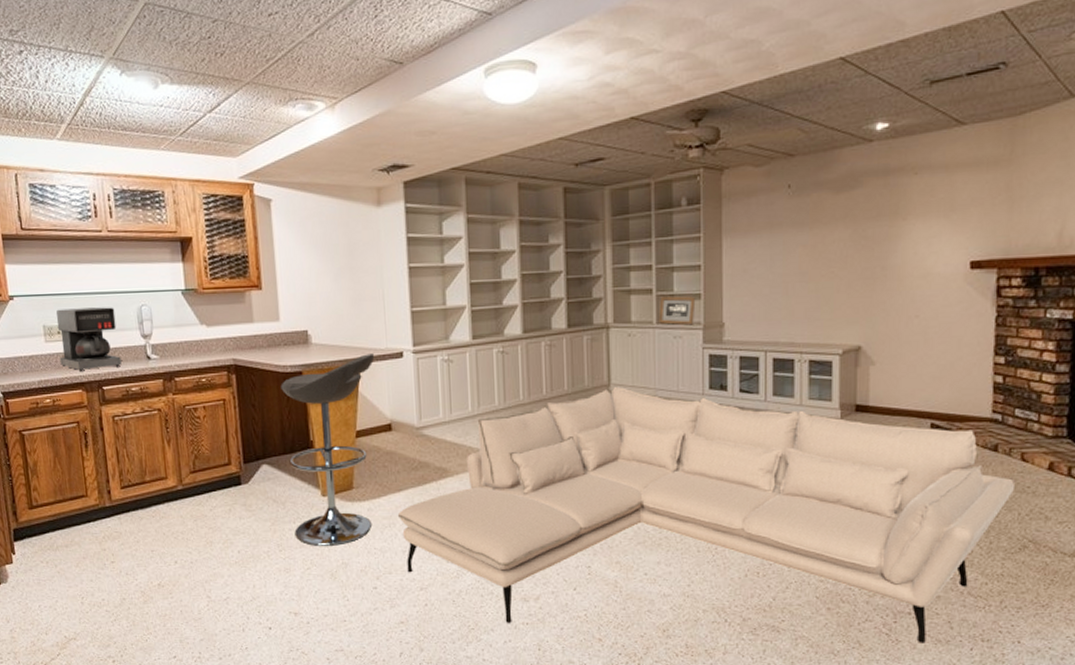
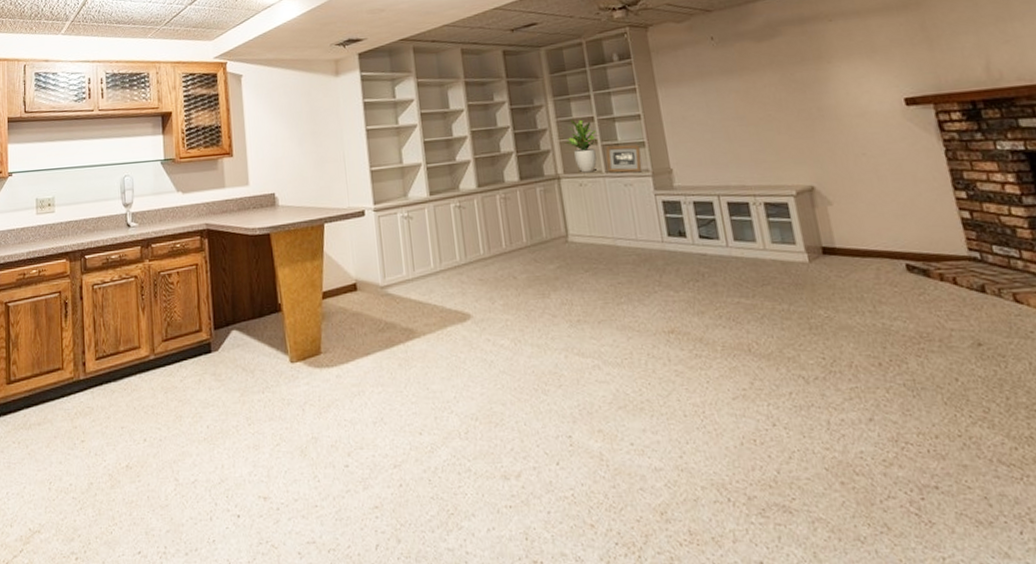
coffee maker: present [56,307,122,373] -> none [48,179,104,243]
bar stool: present [280,354,374,546] -> none [250,213,341,419]
sectional sofa: present [397,386,1014,643] -> none [366,237,1017,526]
potted plant: none [619,265,653,323] -> present [565,117,598,173]

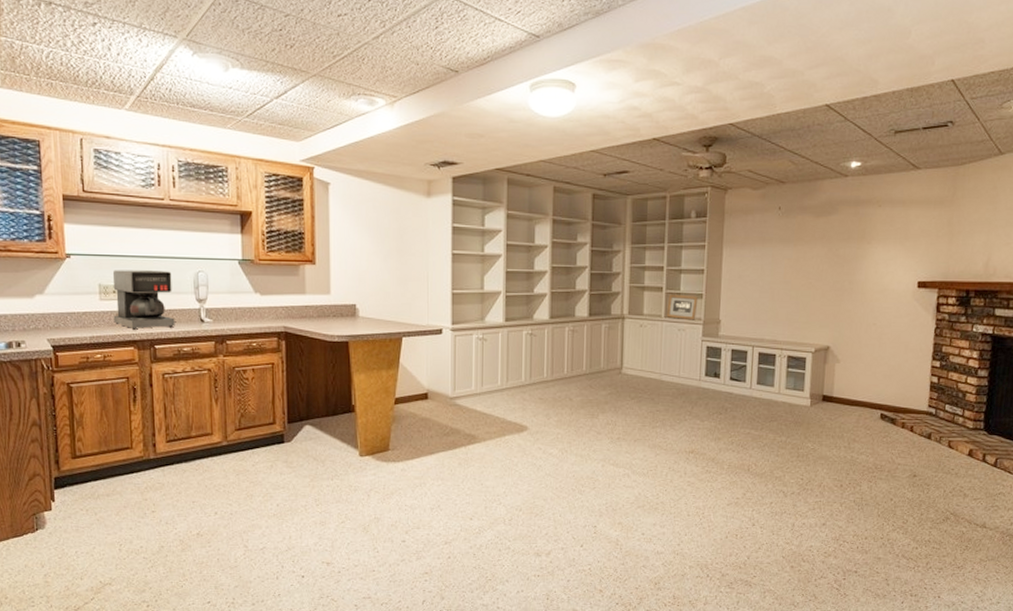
coffee maker: none [48,179,104,243] -> present [113,270,175,331]
potted plant: present [565,117,598,173] -> none [635,266,664,316]

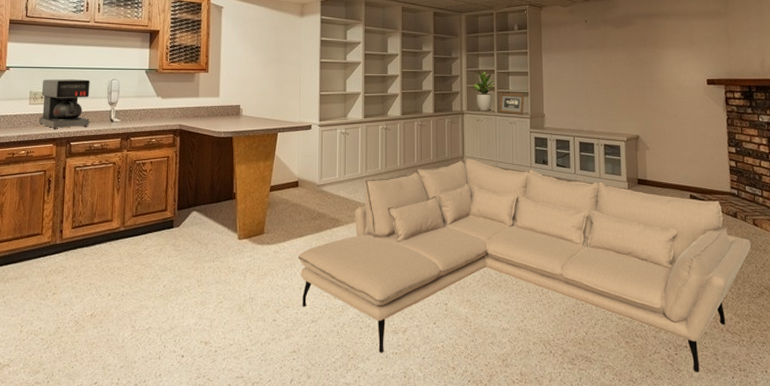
sectional sofa: none [428,369,942,597] -> present [297,158,751,372]
potted plant: none [635,266,664,316] -> present [471,70,495,111]

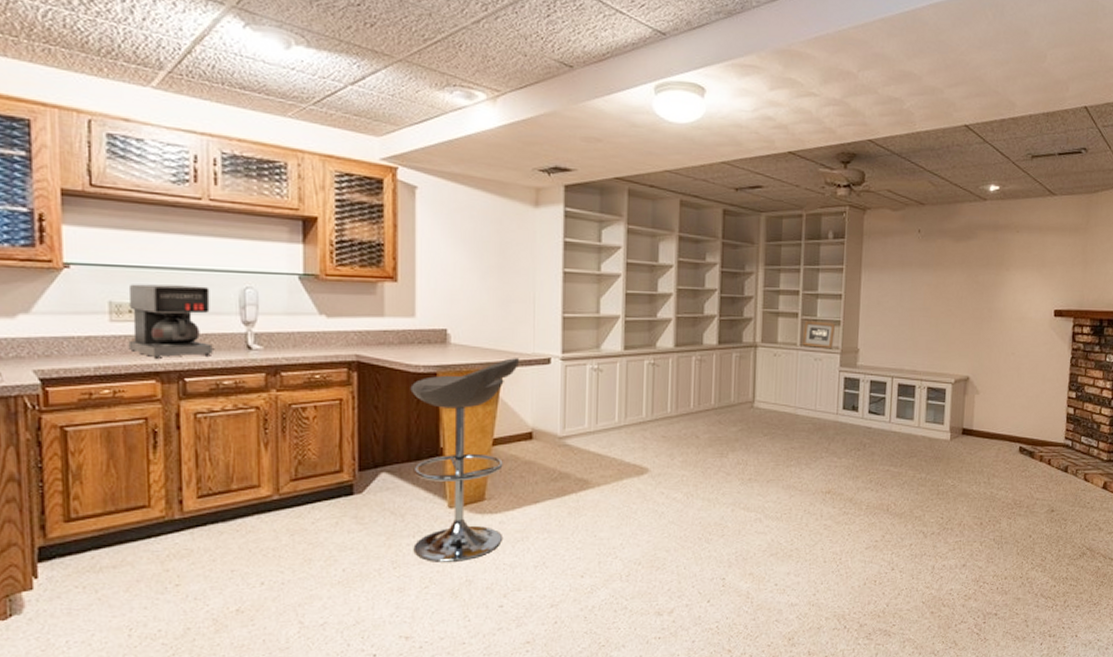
bar stool: none [213,125,289,282] -> present [410,358,519,562]
sectional sofa: present [297,158,751,372] -> none [531,403,1078,641]
potted plant: present [471,70,495,111] -> none [768,290,800,344]

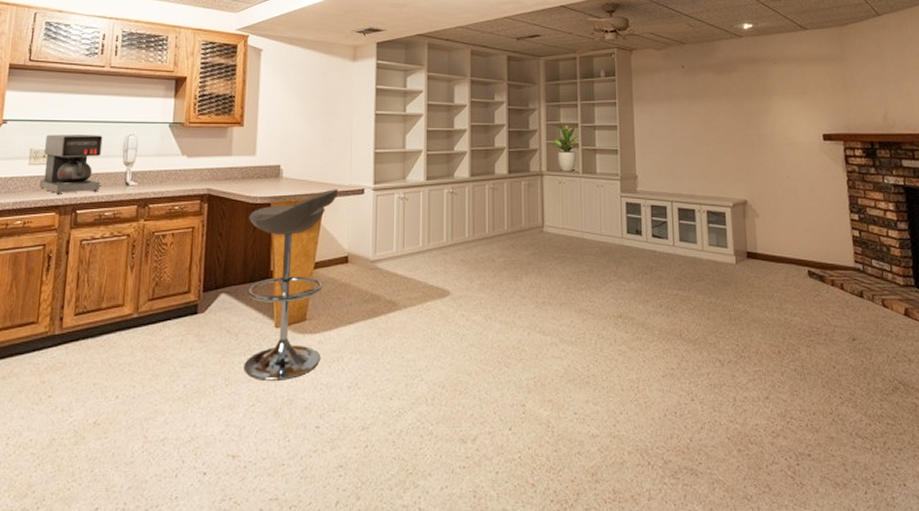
potted plant: none [768,290,800,344] -> present [552,123,579,172]
picture frame: present [802,320,836,349] -> none [584,150,614,176]

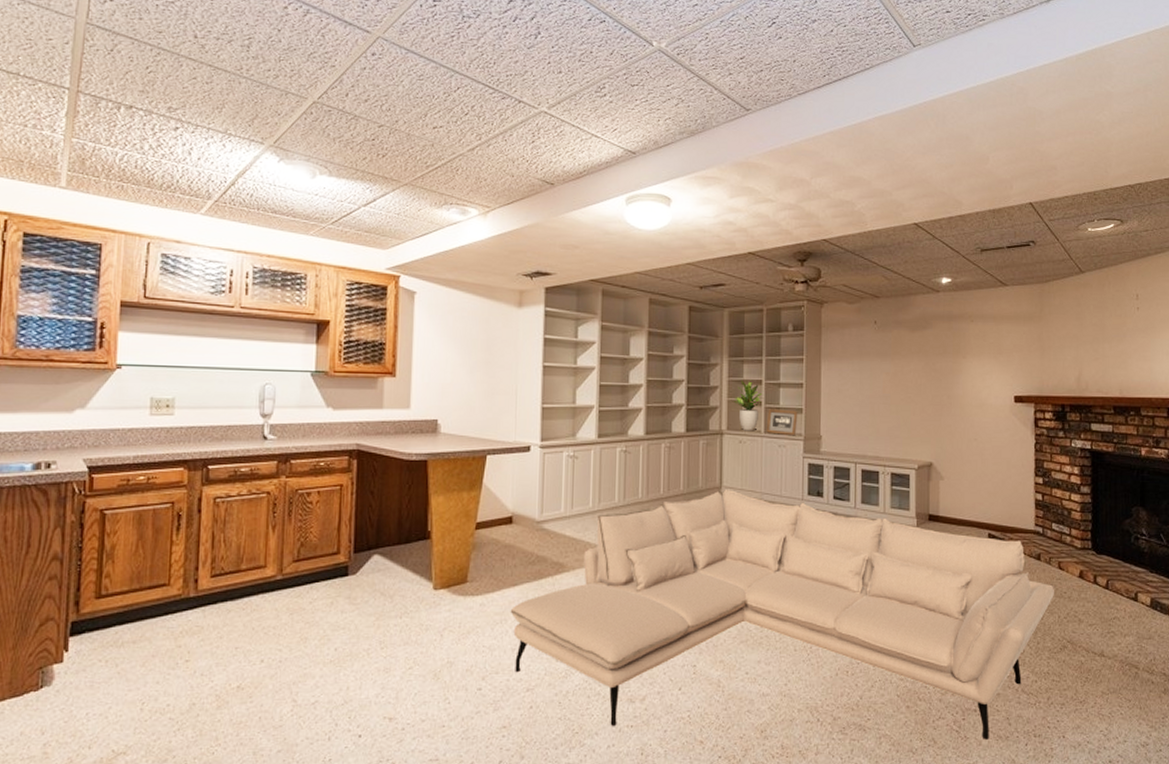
coffee maker: present [39,134,103,196] -> none [163,382,235,449]
bar stool: present [243,189,338,380] -> none [400,446,501,643]
sectional sofa: none [346,228,881,487] -> present [510,489,1054,740]
picture frame: none [584,150,614,176] -> present [766,409,798,436]

